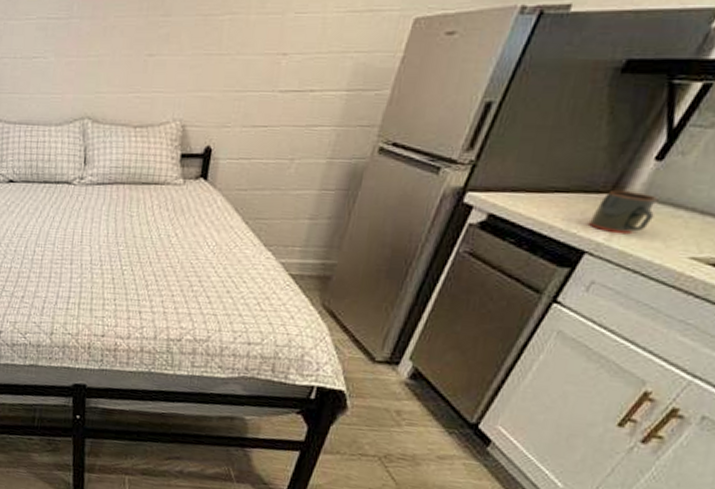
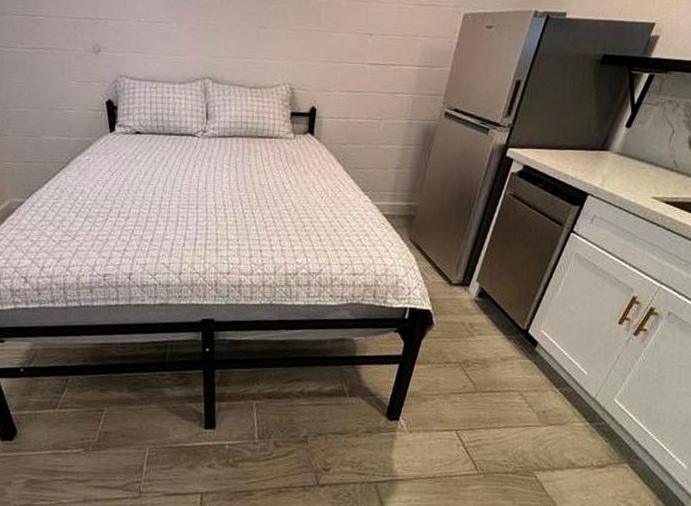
mug: present [589,189,657,233] -> none [589,148,629,180]

